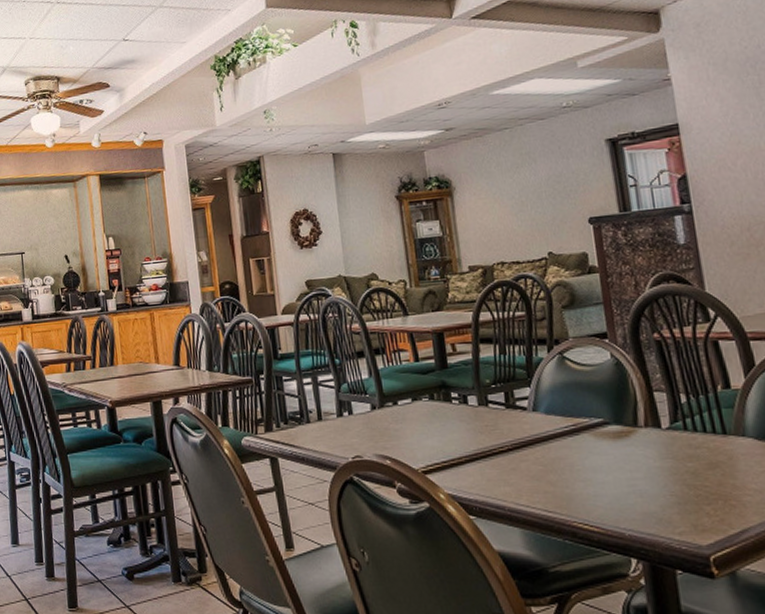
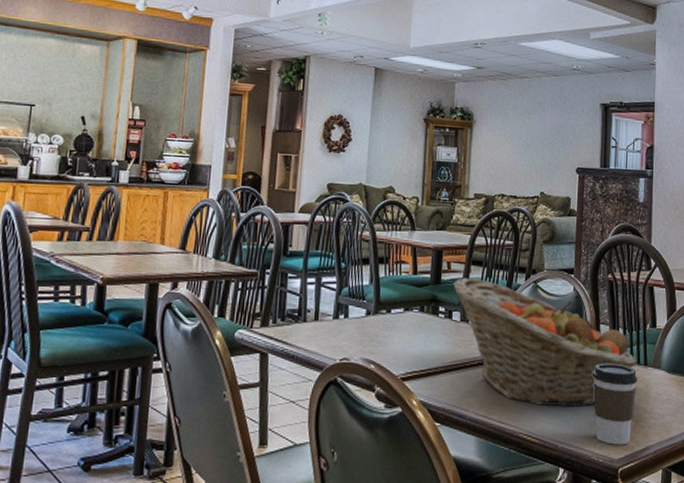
fruit basket: none [462,357,713,490] -> present [453,277,637,407]
coffee cup: none [654,435,720,529] -> present [593,363,638,445]

